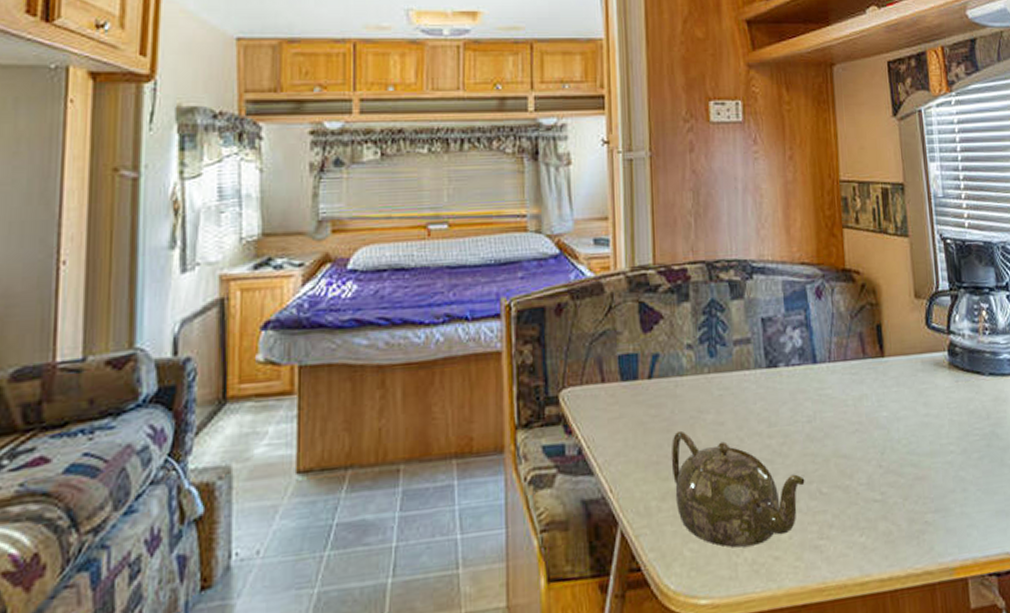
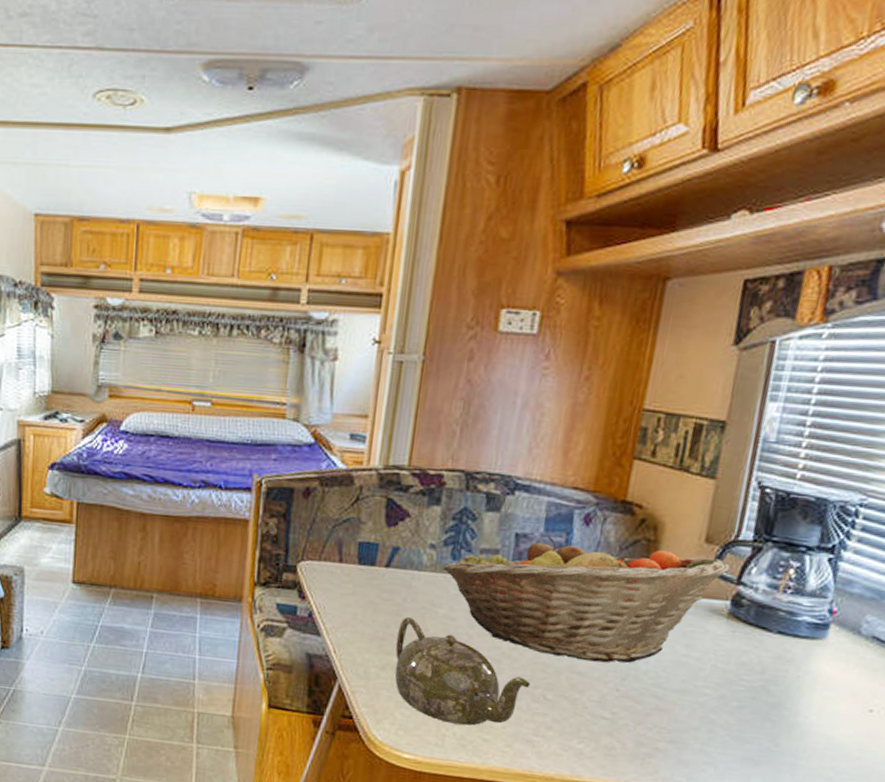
fruit basket: none [702,311,939,443] -> present [441,536,730,663]

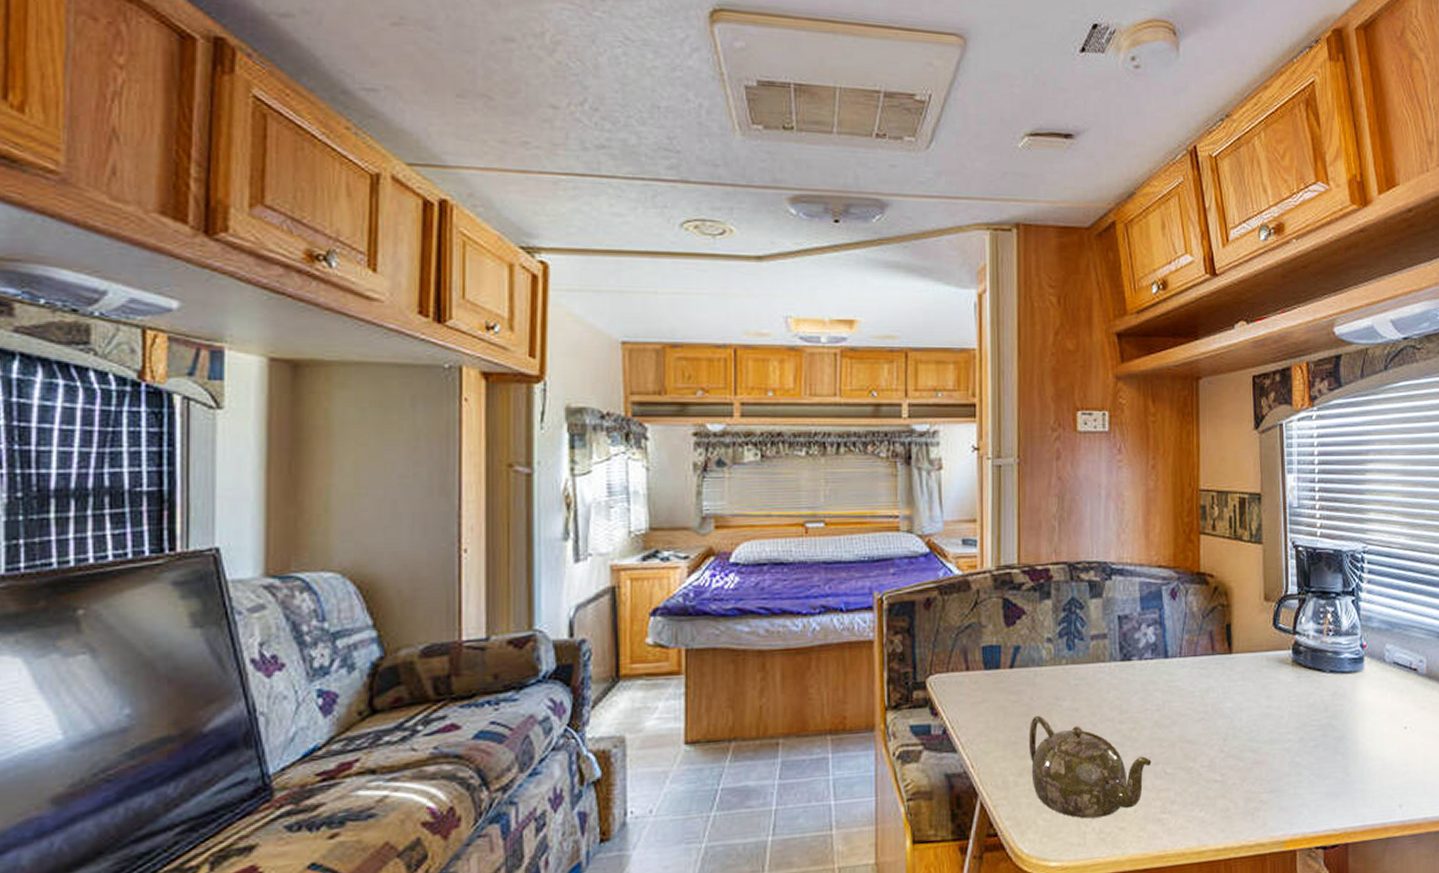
fruit basket: present [441,536,730,663] -> none [1060,612,1286,729]

